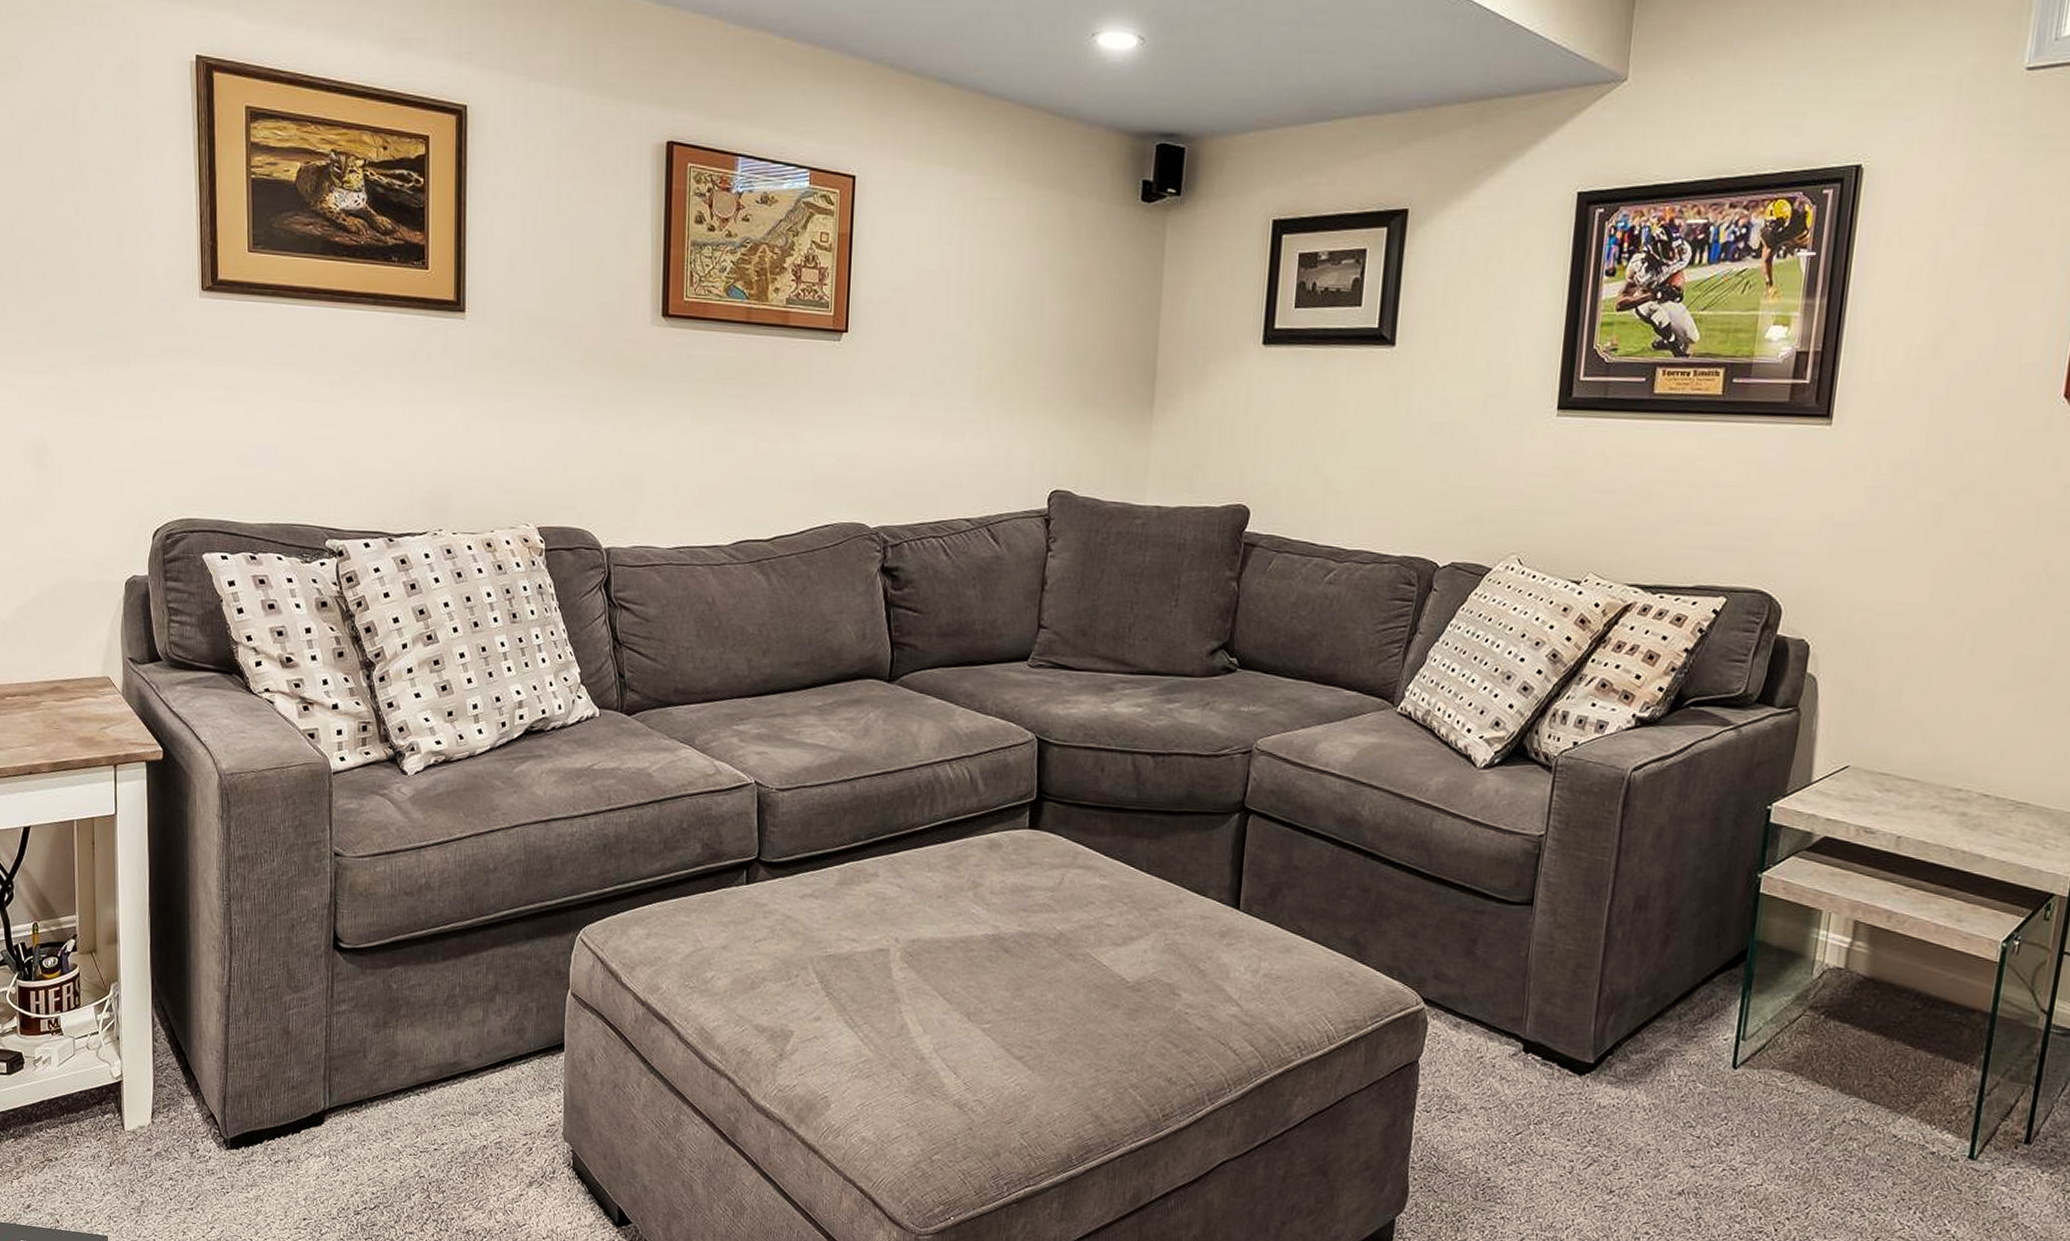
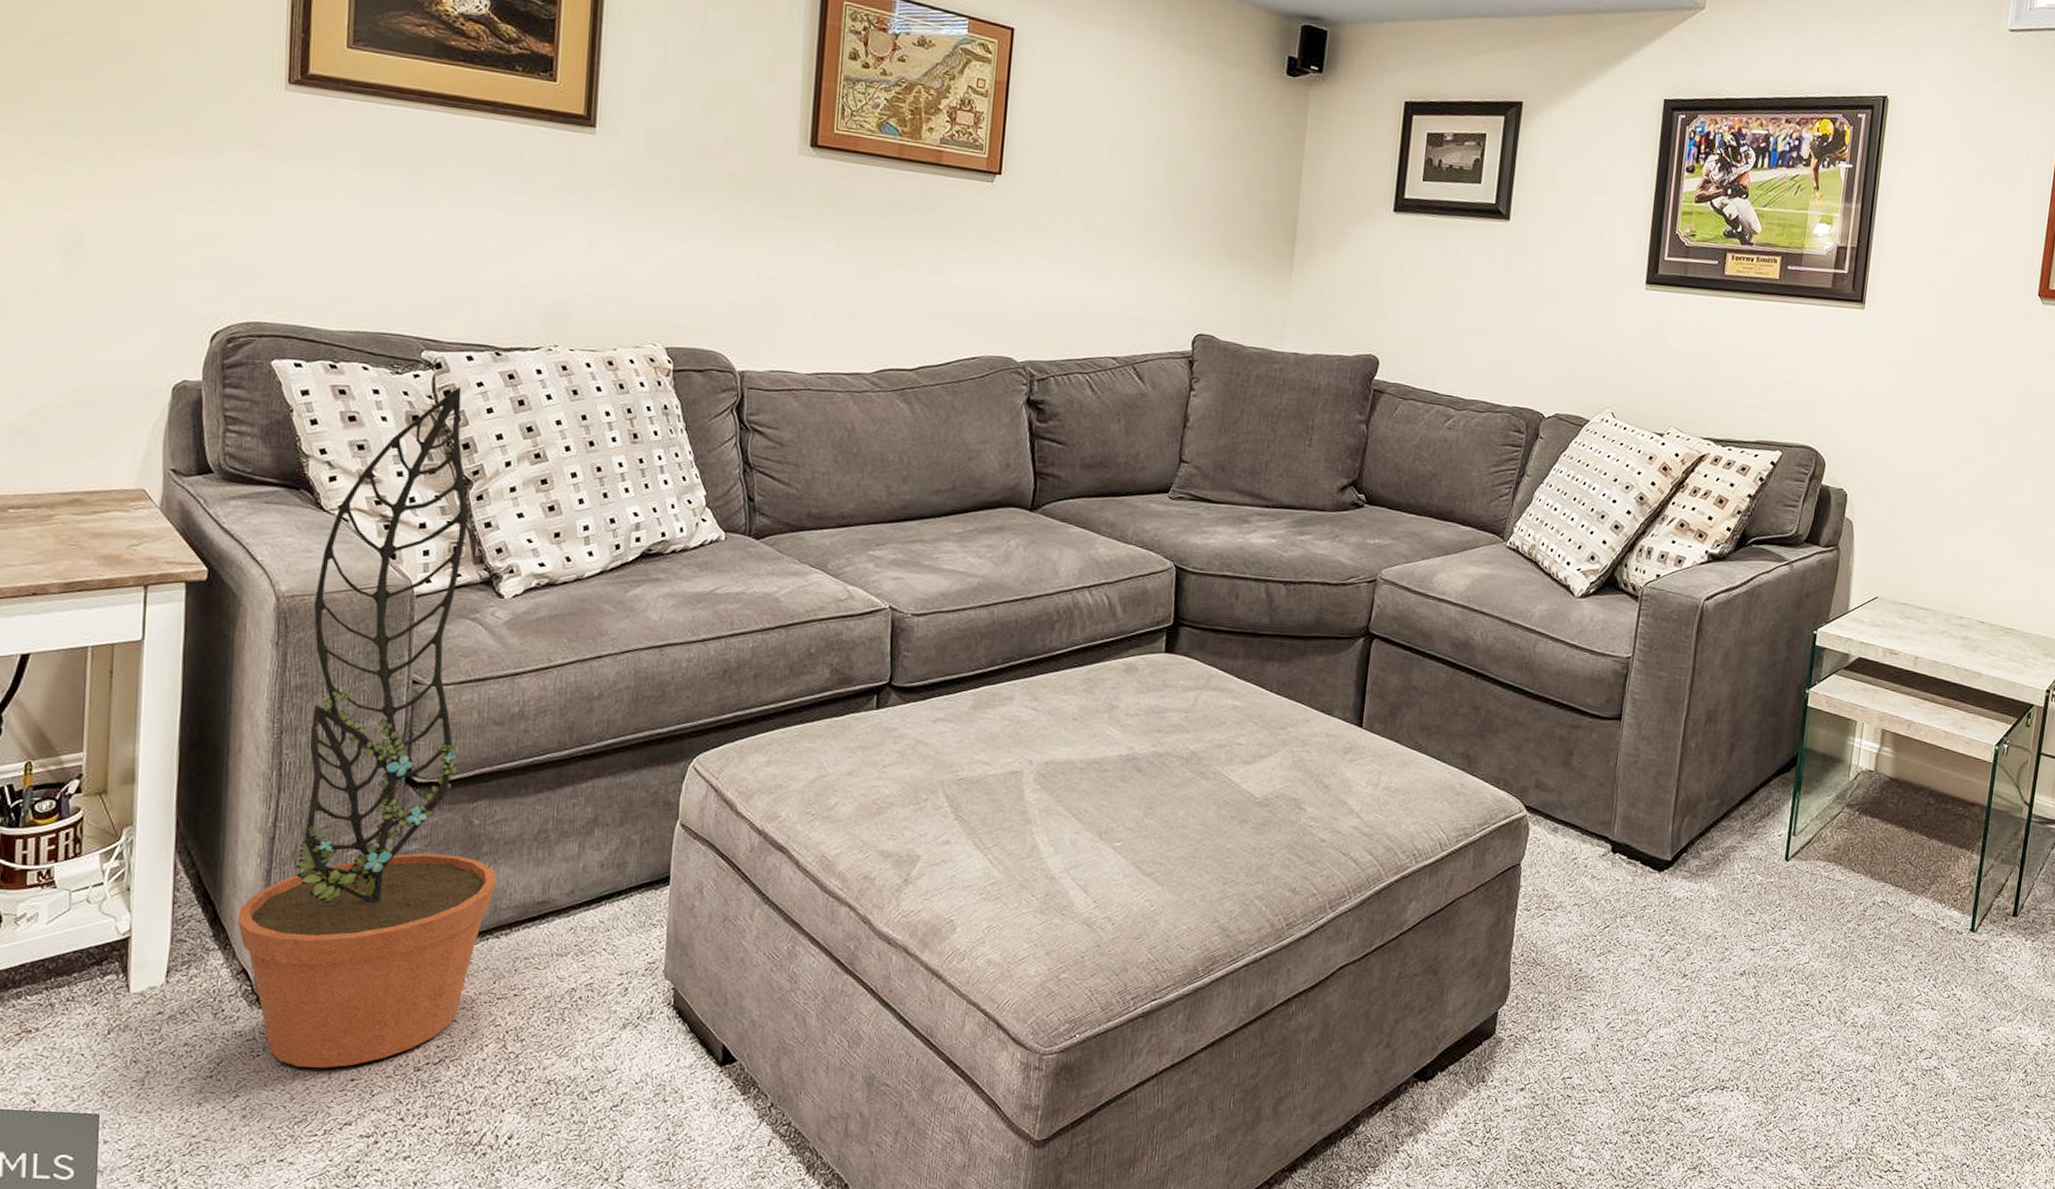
decorative plant: none [204,572,414,1207] -> present [237,386,497,1068]

